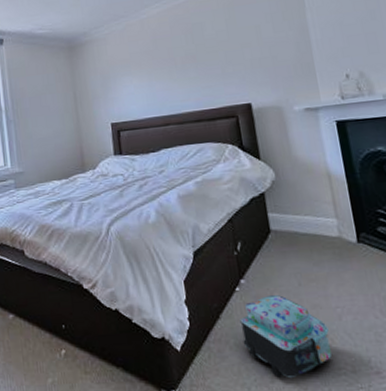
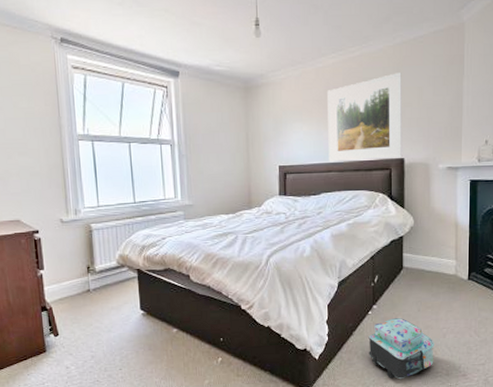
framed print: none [155,13,249,115] -> present [327,73,403,163]

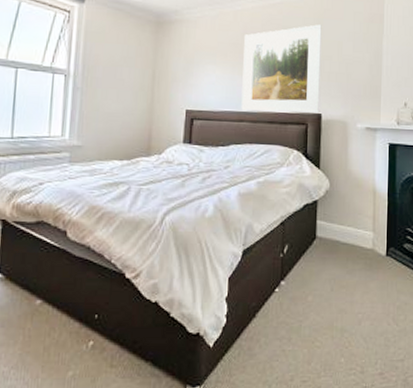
backpack: present [368,317,434,379] -> none [272,297,348,376]

